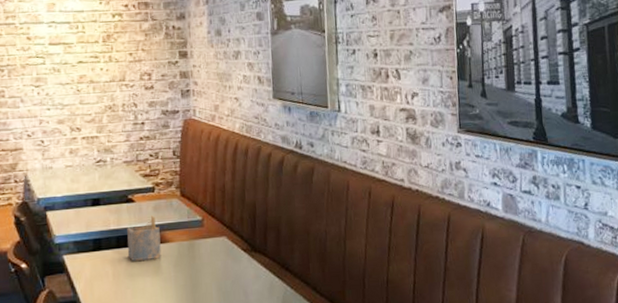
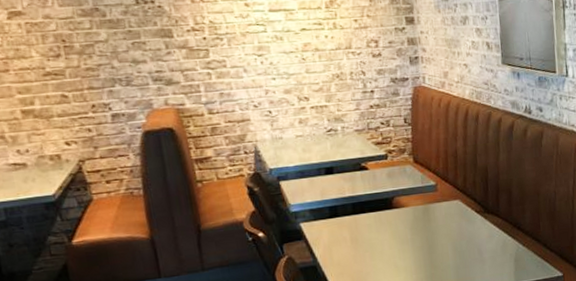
napkin holder: present [127,215,162,261] -> none [362,182,398,226]

